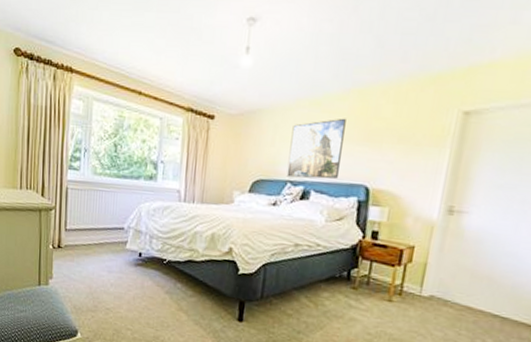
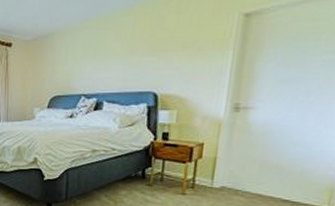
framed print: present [286,118,346,179] -> none [80,32,132,91]

